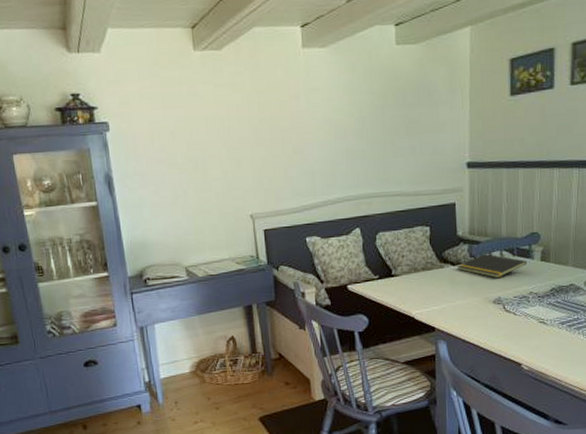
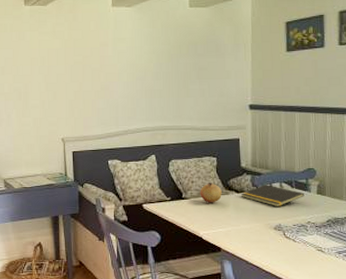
fruit: none [411,256,436,279] -> present [200,183,222,203]

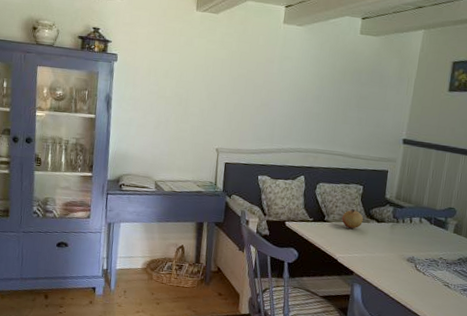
notepad: present [240,185,305,208] -> none [380,218,442,241]

